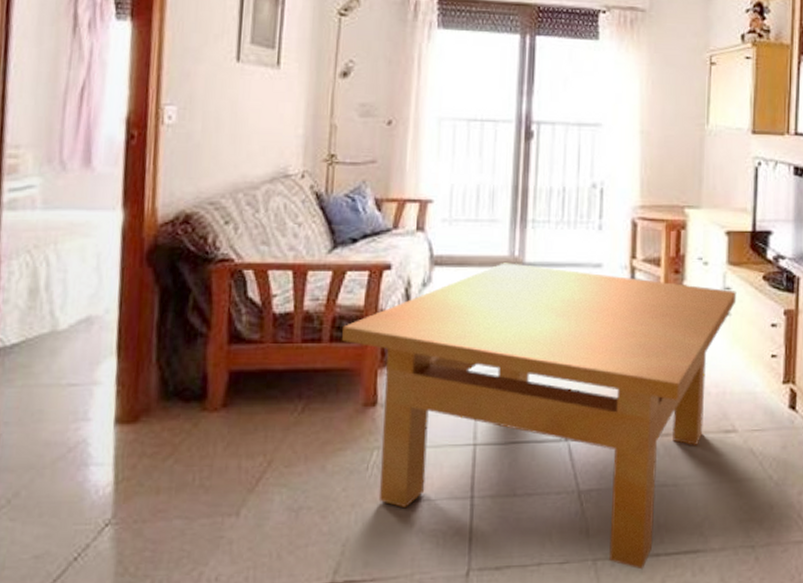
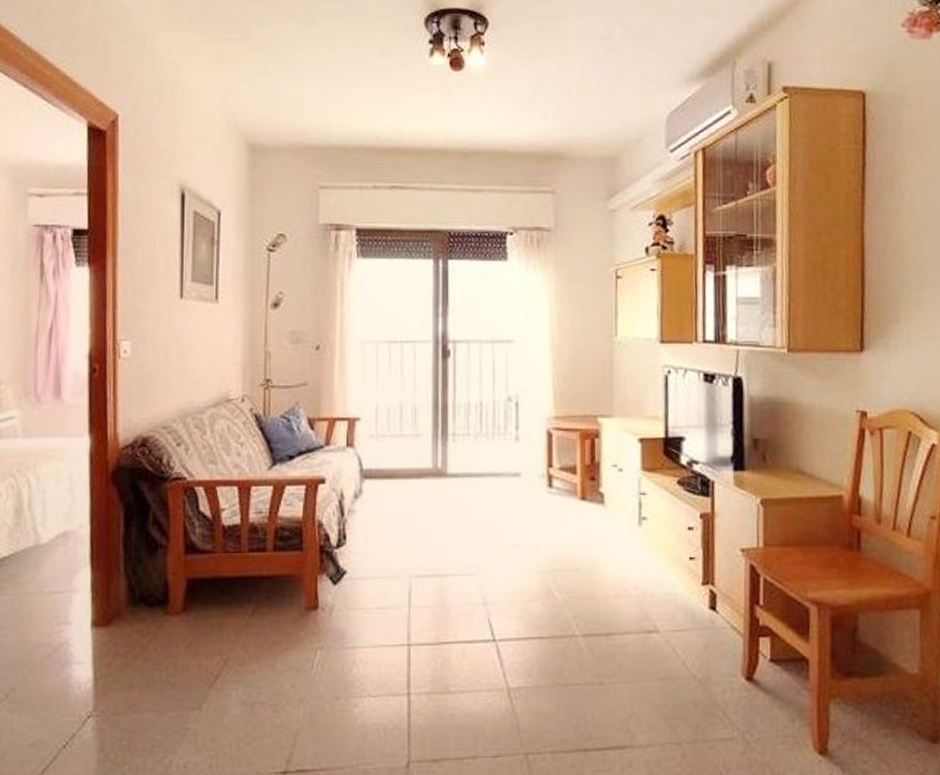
table: present [342,262,737,570] -> none [285,474,652,764]

